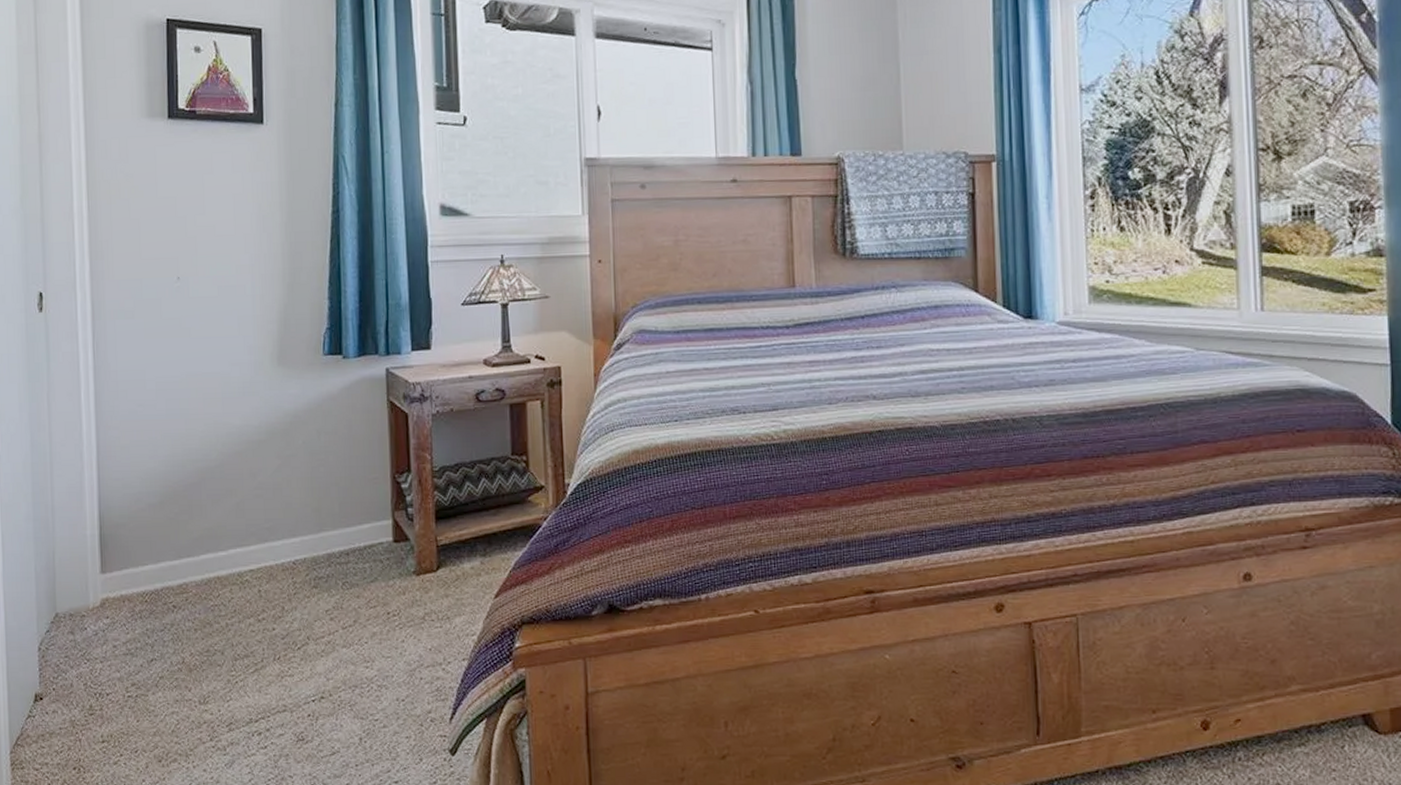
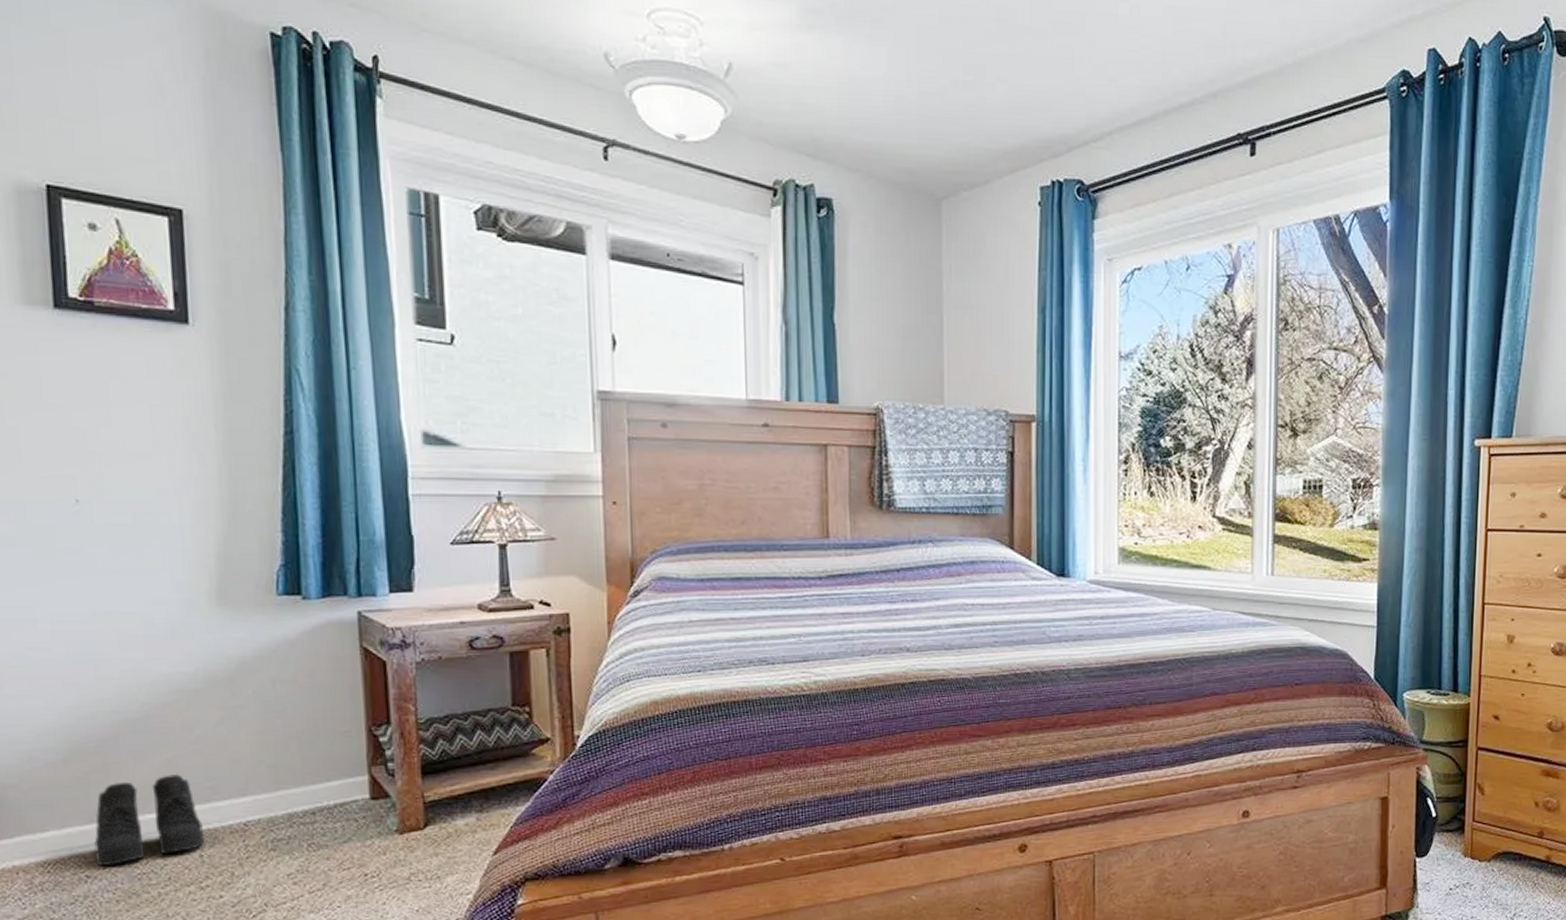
boots: none [180,516,263,597] -> present [94,774,205,865]

